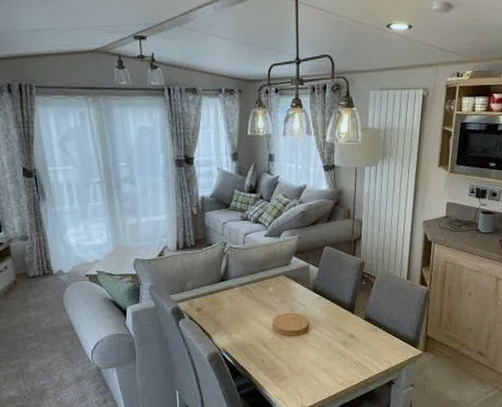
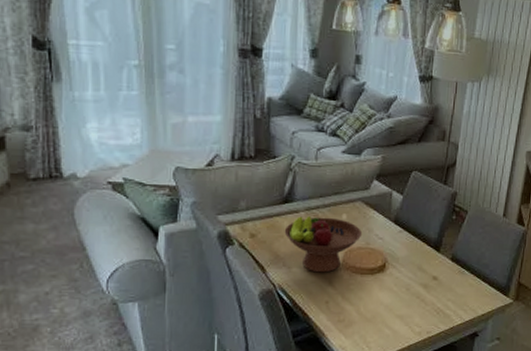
fruit bowl: none [223,290,287,337] -> present [284,216,363,273]

